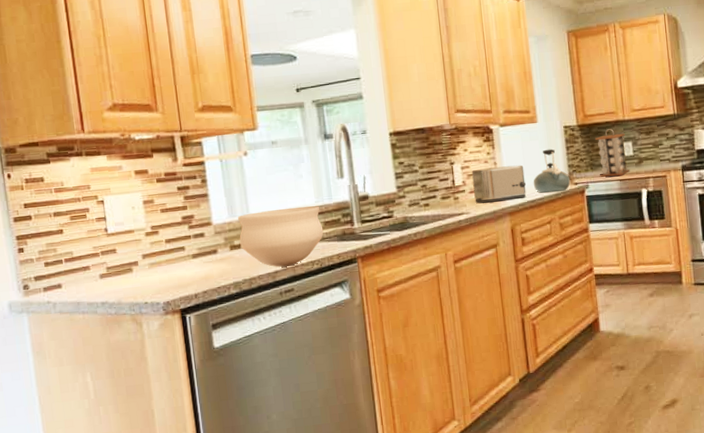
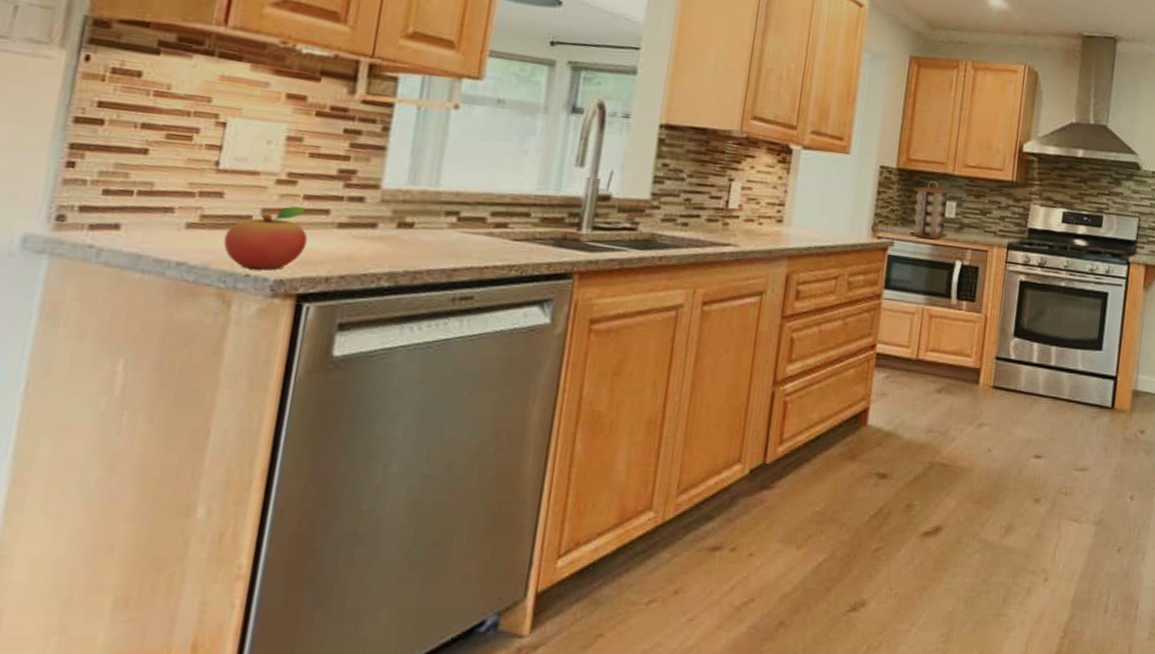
fruit: none [125,248,177,298] -> present [223,206,308,270]
bowl: present [238,206,324,268] -> none [413,184,541,266]
toaster: present [472,165,527,204] -> none [749,193,820,243]
kettle: present [533,149,571,194] -> none [826,188,874,244]

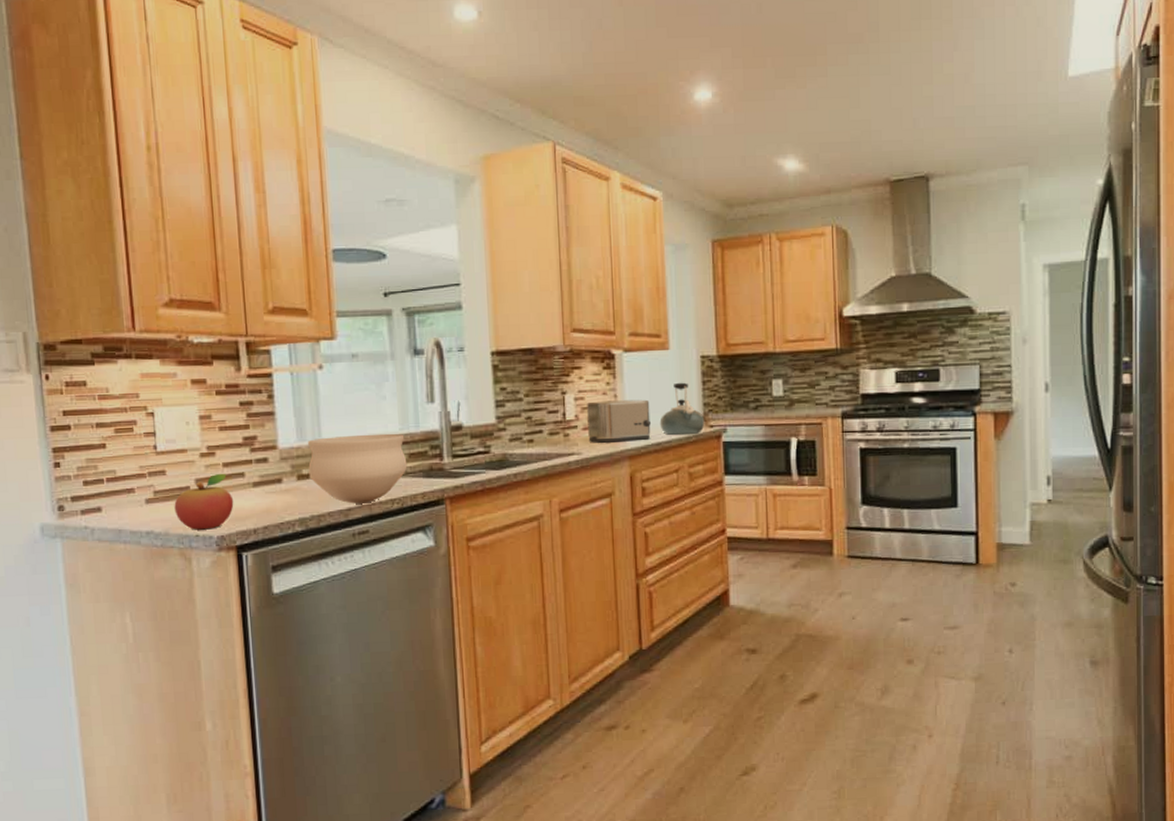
bowl: none [413,184,541,266] -> present [308,433,408,504]
toaster: none [749,193,820,243] -> present [587,399,652,444]
kettle: none [826,188,874,244] -> present [659,382,705,436]
spice rack: present [910,181,951,240] -> none [738,362,777,421]

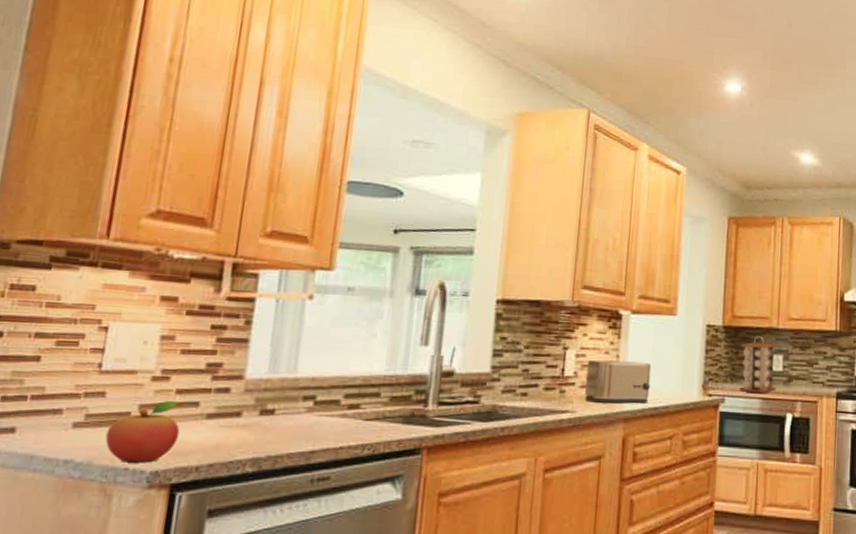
bowl: present [308,433,408,504] -> none [274,371,390,447]
kettle: present [659,382,705,436] -> none [659,348,704,403]
spice rack: none [738,362,777,421] -> present [740,336,776,394]

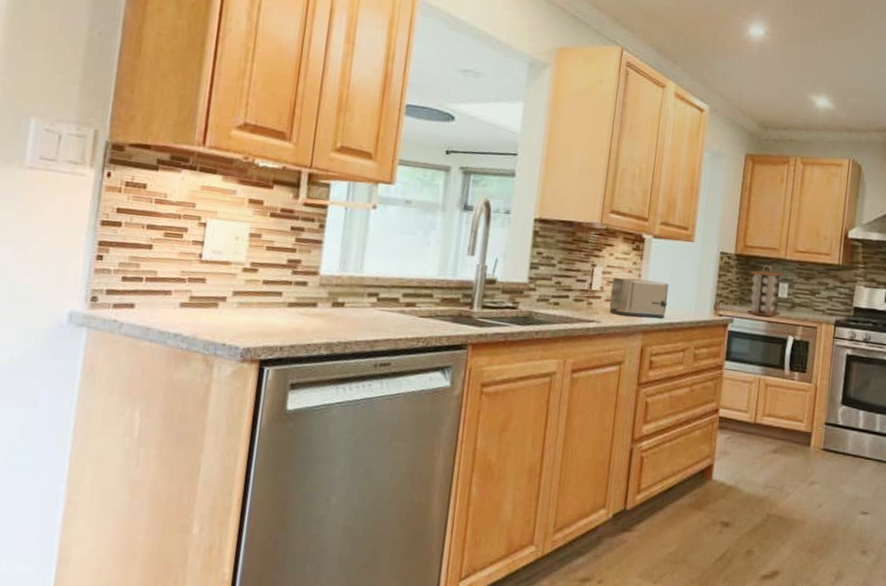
fruit: present [105,400,180,463] -> none [206,289,267,341]

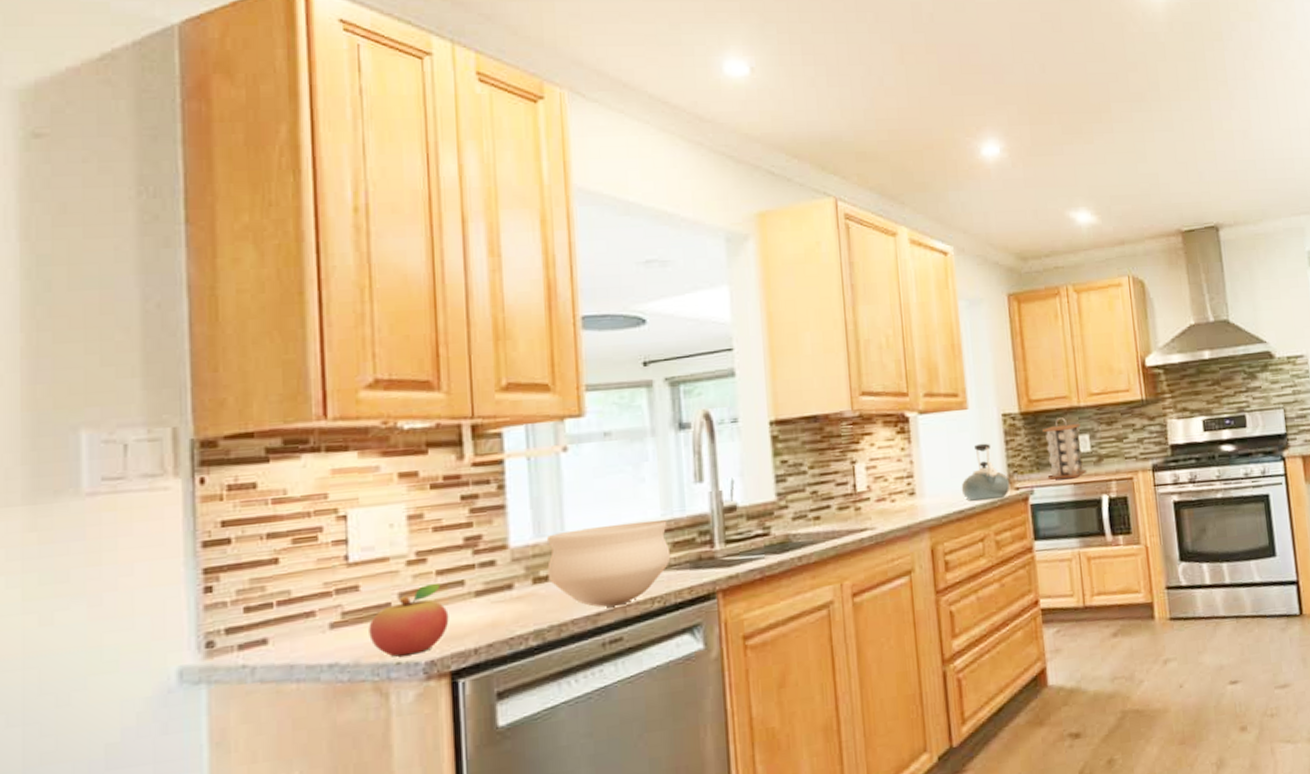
fruit: none [206,289,267,341] -> present [369,582,449,657]
bowl: none [344,271,441,338] -> present [547,520,671,608]
toaster: present [609,277,669,320] -> none [880,464,953,516]
kettle: none [675,272,716,321] -> present [961,443,1010,502]

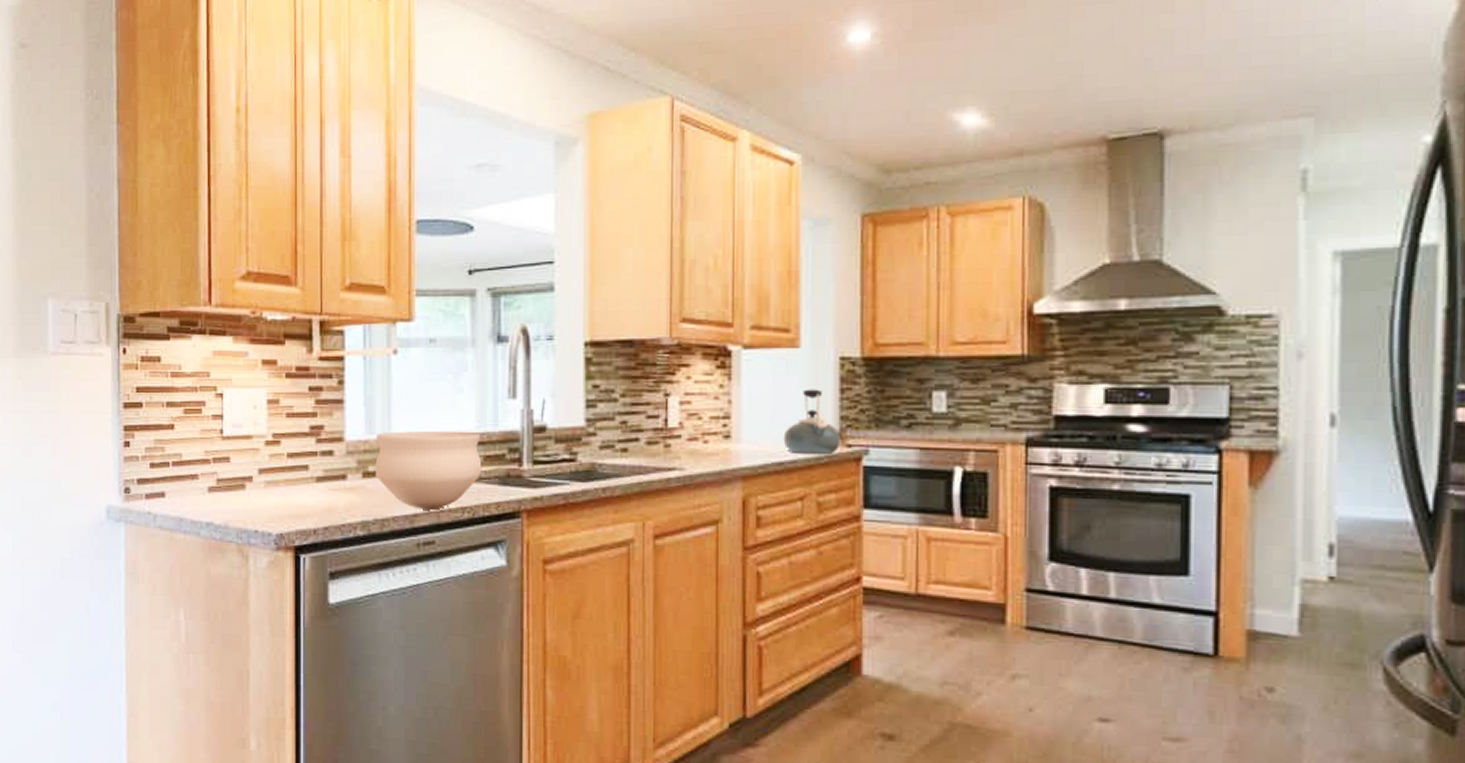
fruit: present [369,582,449,657] -> none [236,464,296,526]
spice rack: present [1043,418,1086,480] -> none [888,368,937,443]

